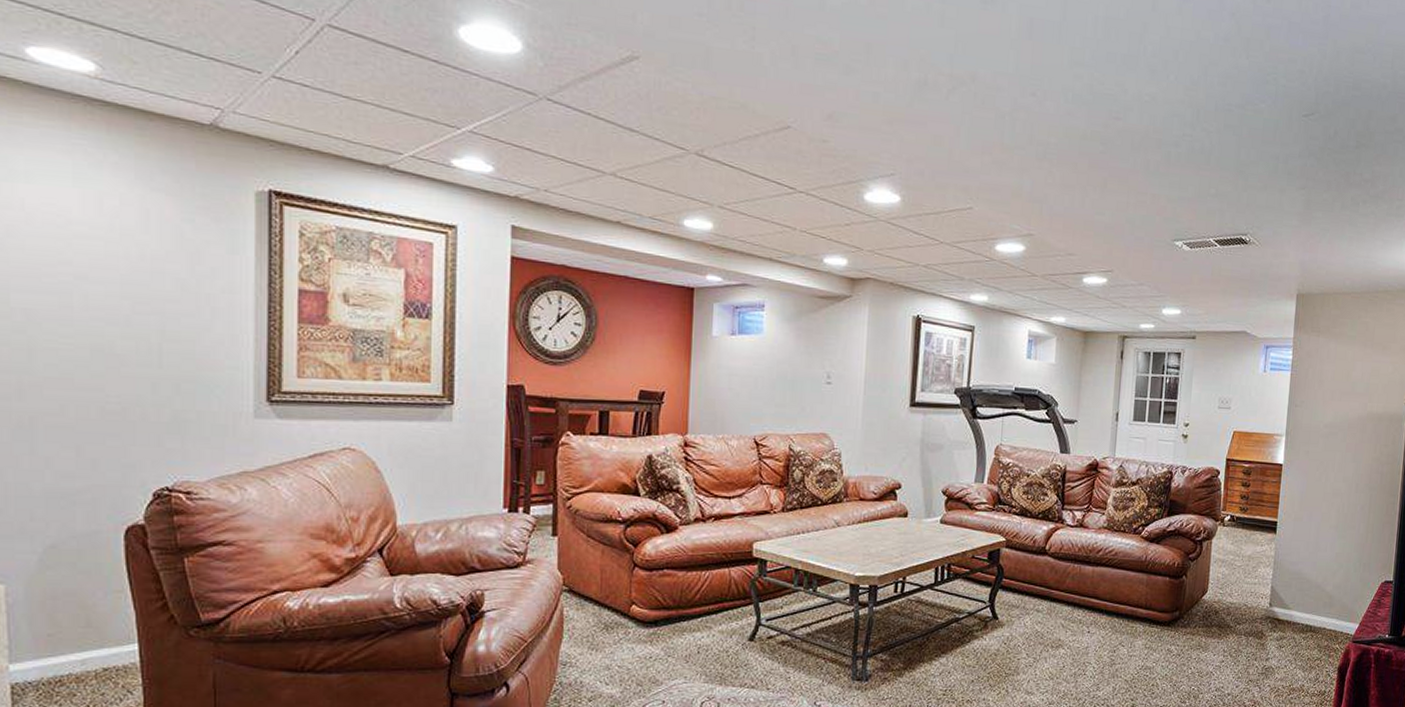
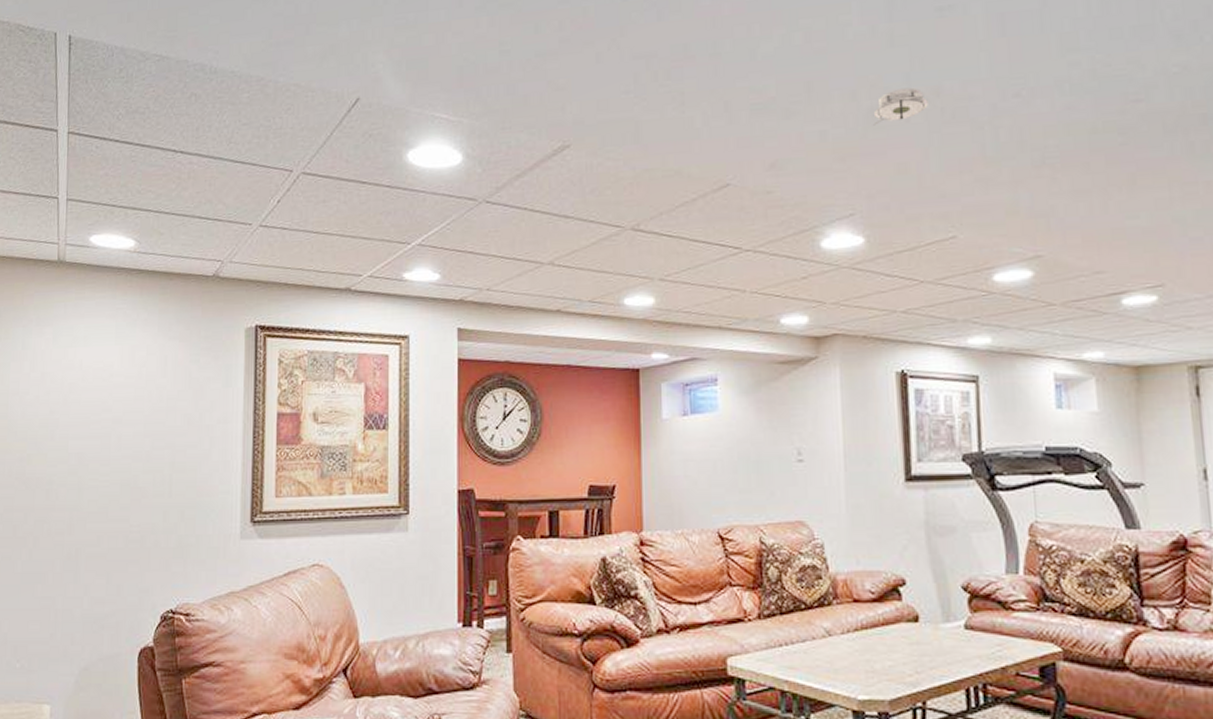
smoke detector: none [919,67,965,97] -> present [873,87,928,126]

